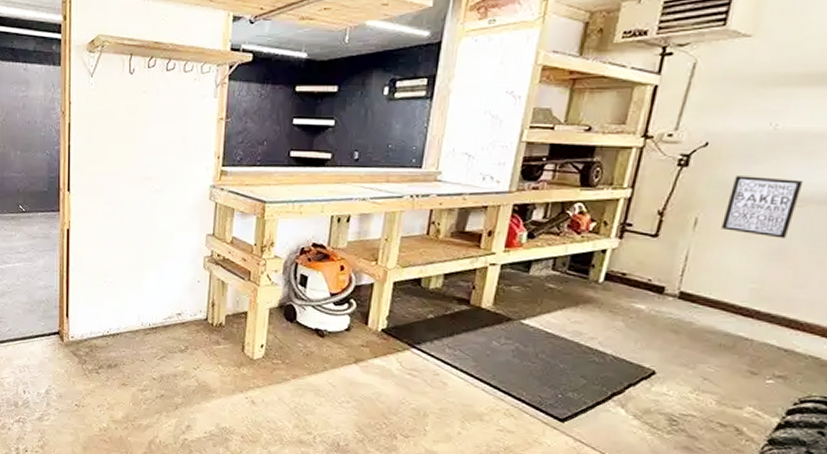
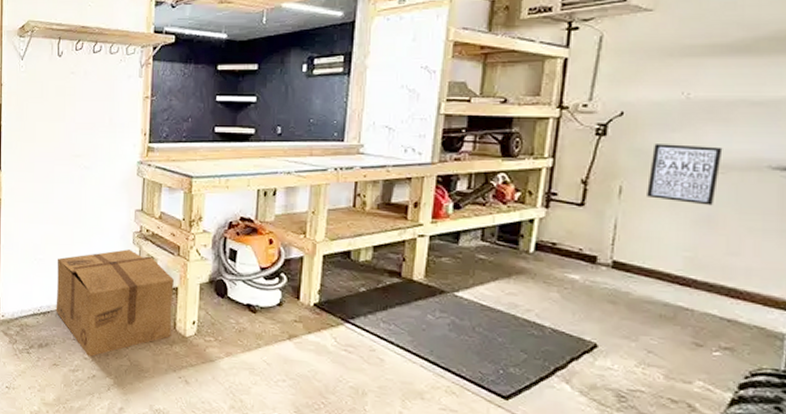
cardboard box: none [125,273,244,377] -> present [56,249,174,356]

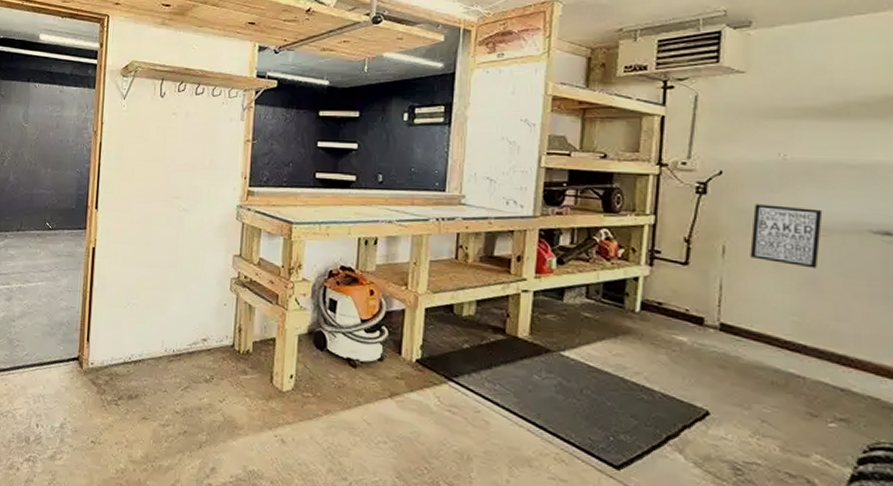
cardboard box: present [56,249,174,356] -> none [147,296,271,410]

